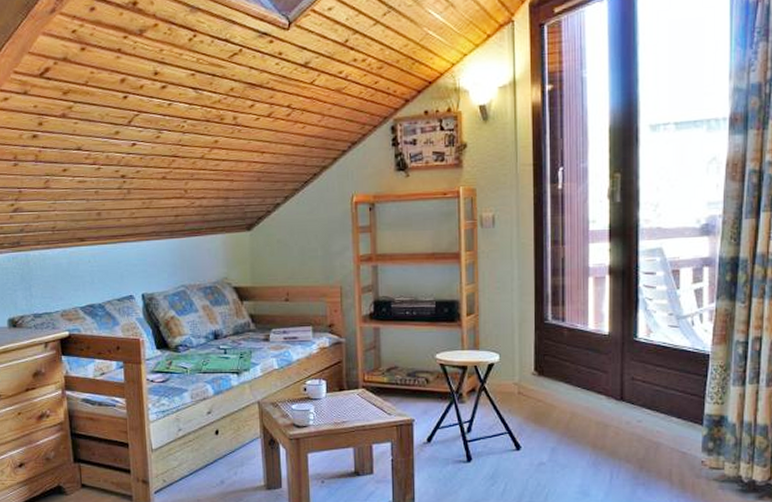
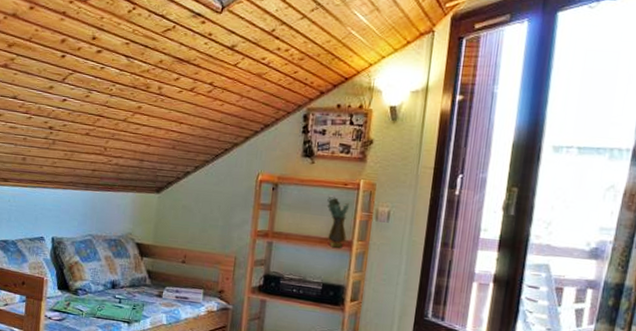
vase: none [428,209,453,262] -> present [327,197,349,248]

